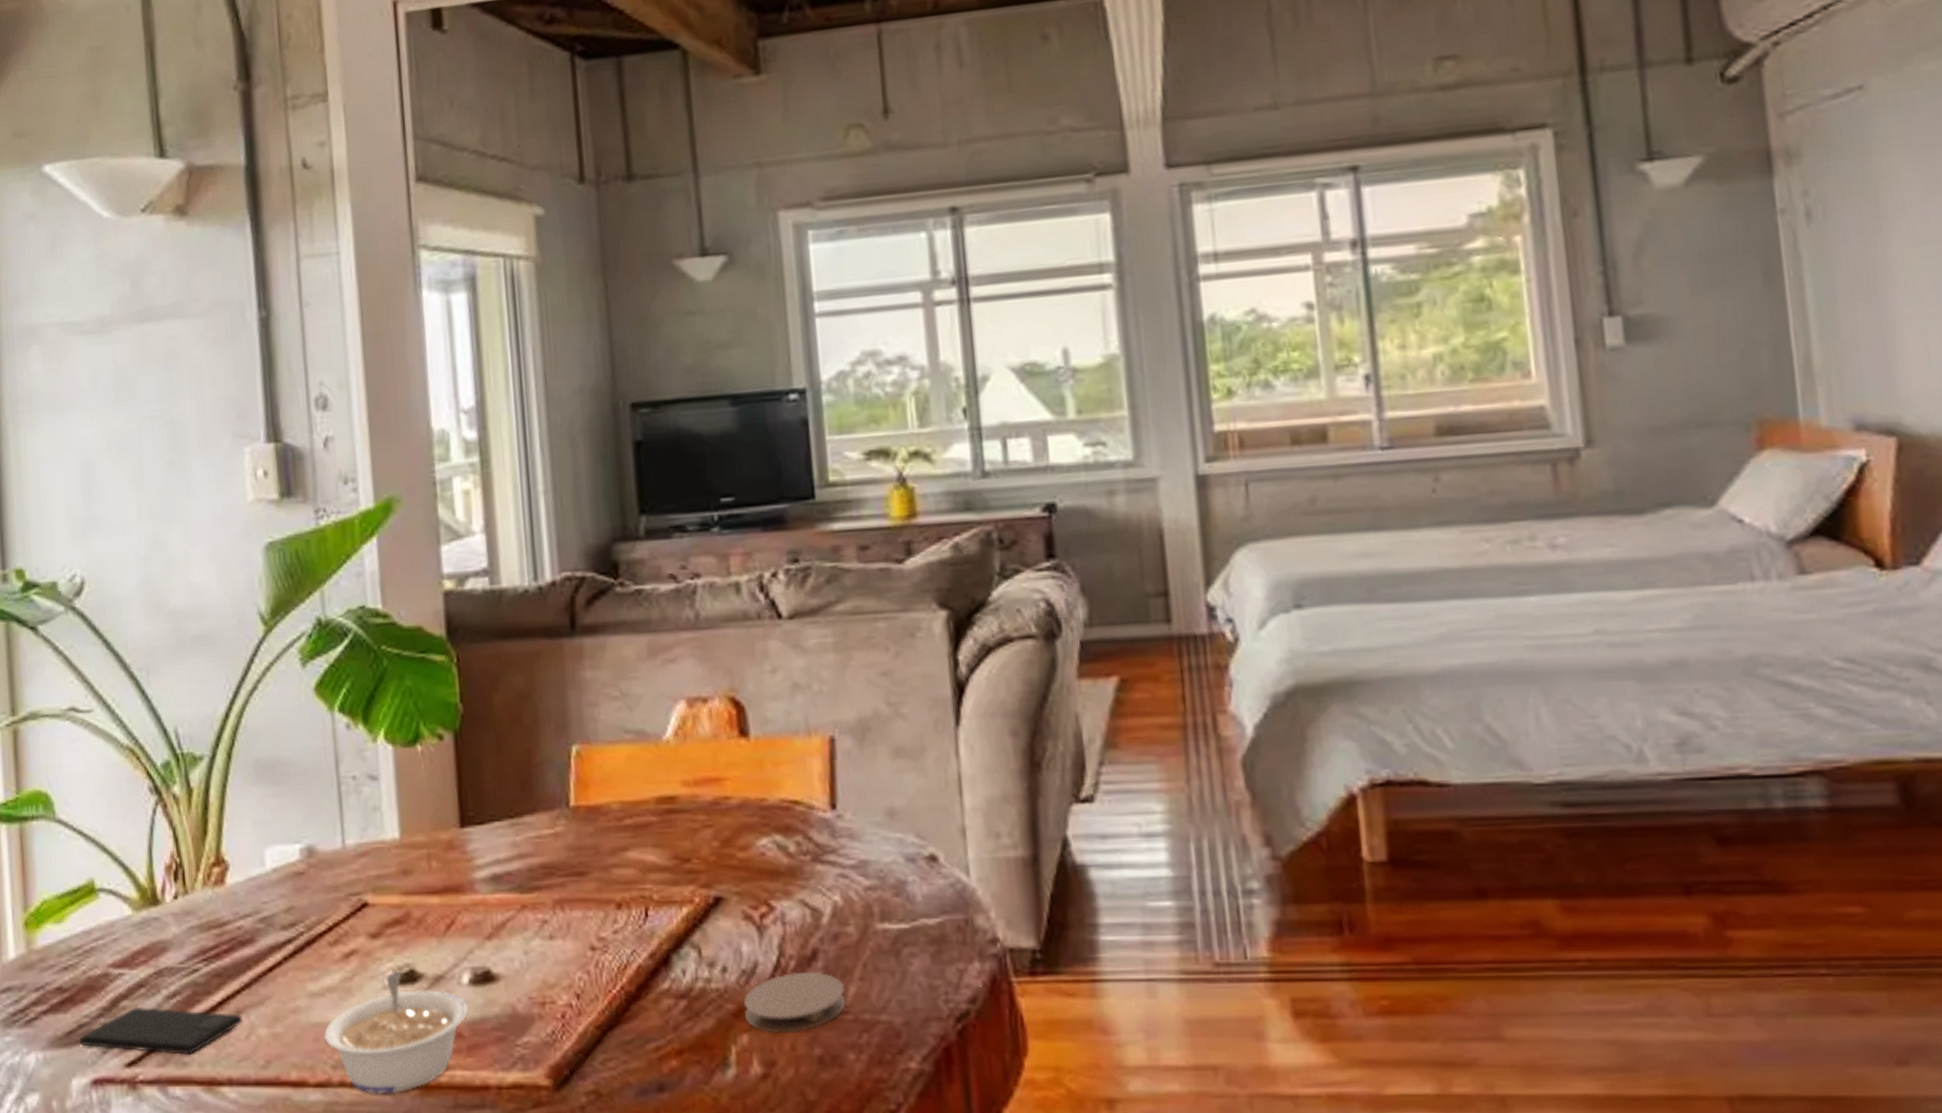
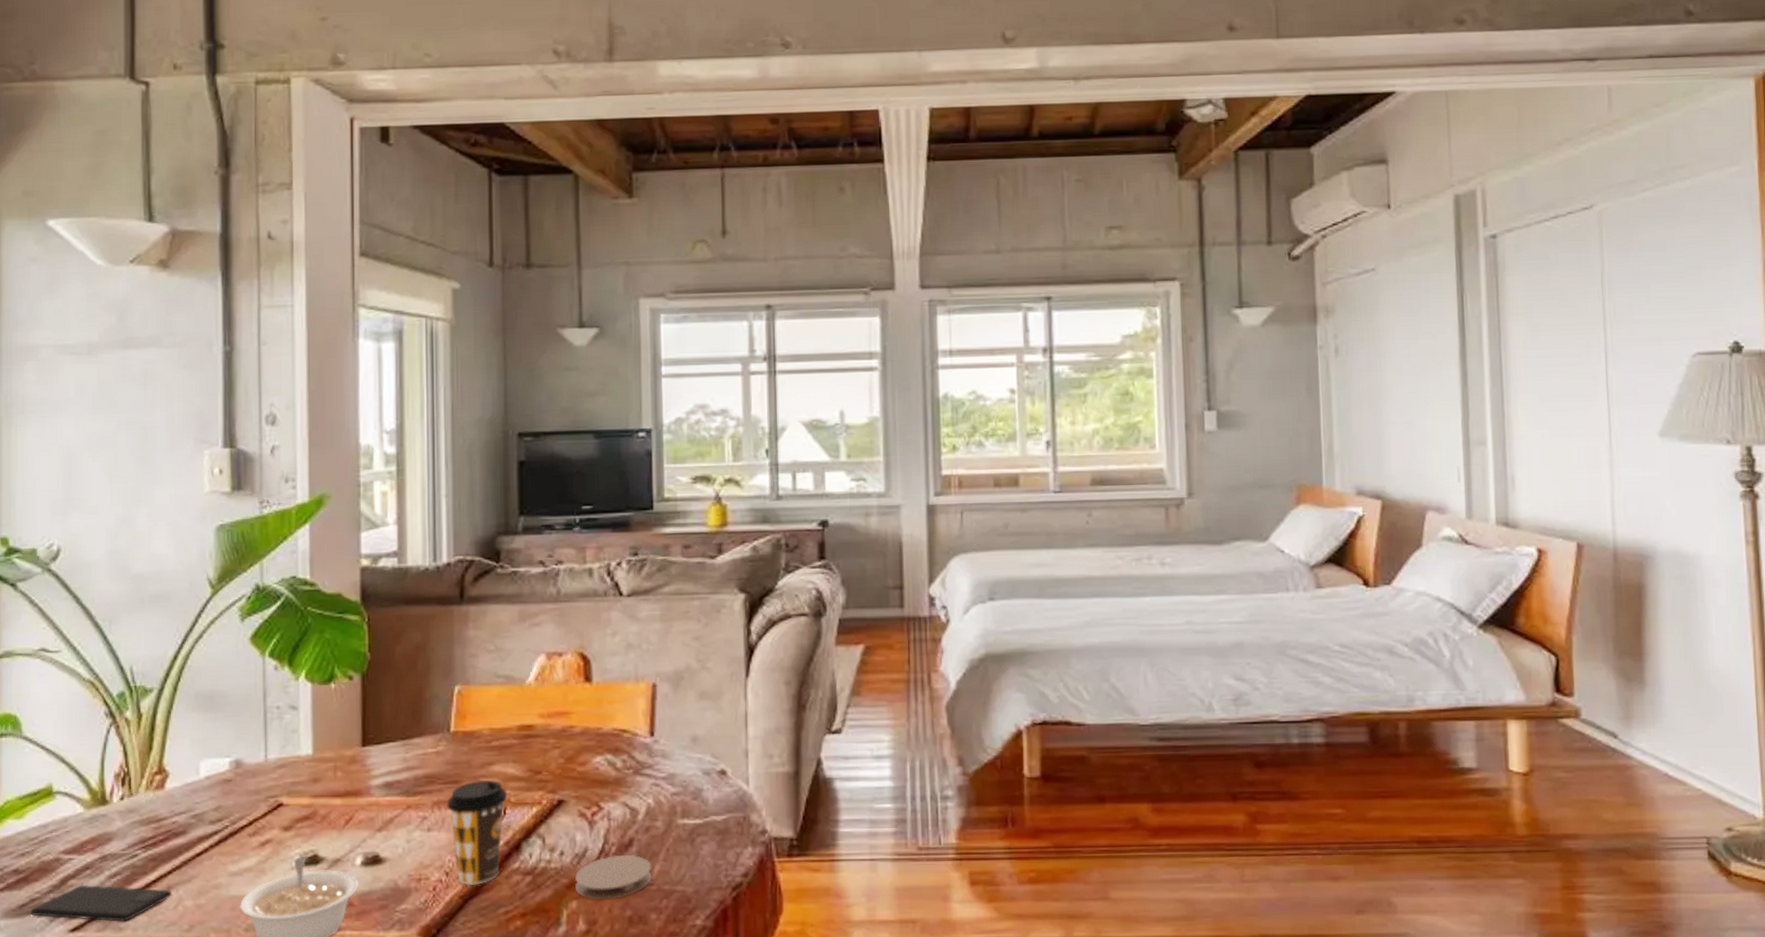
coffee cup: none [571,870,649,1011] -> present [447,780,508,885]

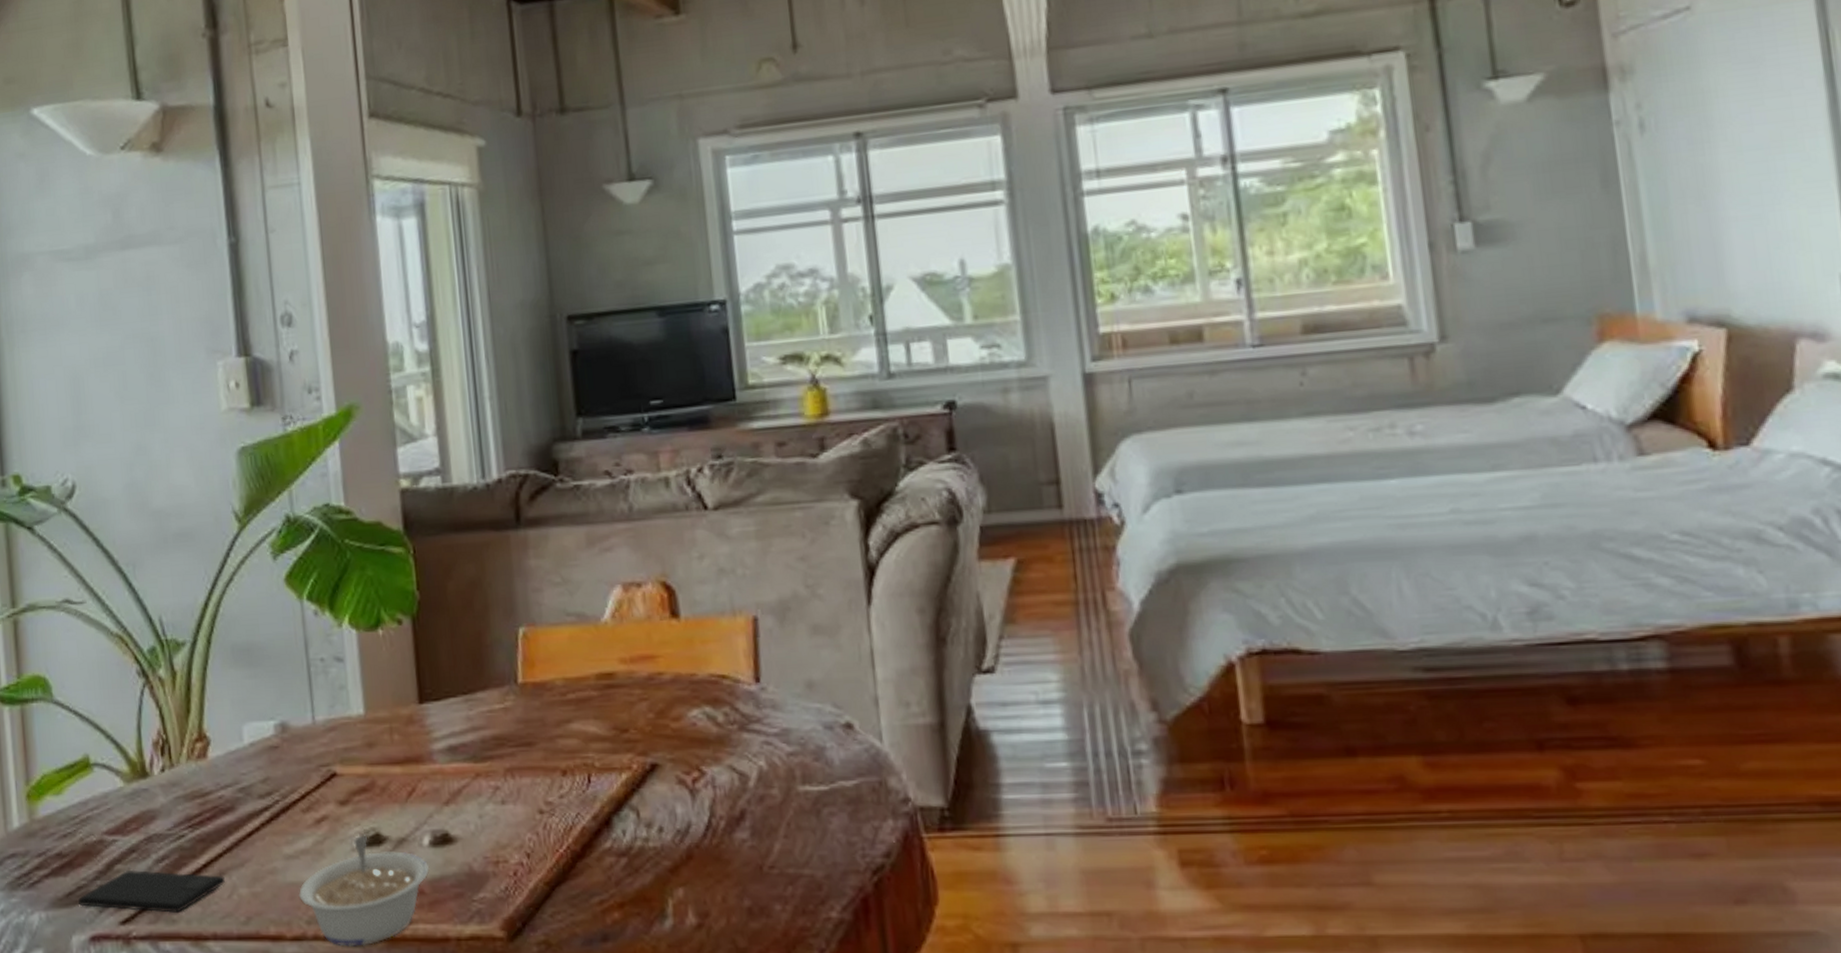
coffee cup: present [447,780,508,885] -> none [521,741,591,869]
coaster: present [575,854,652,900] -> none [679,830,772,887]

